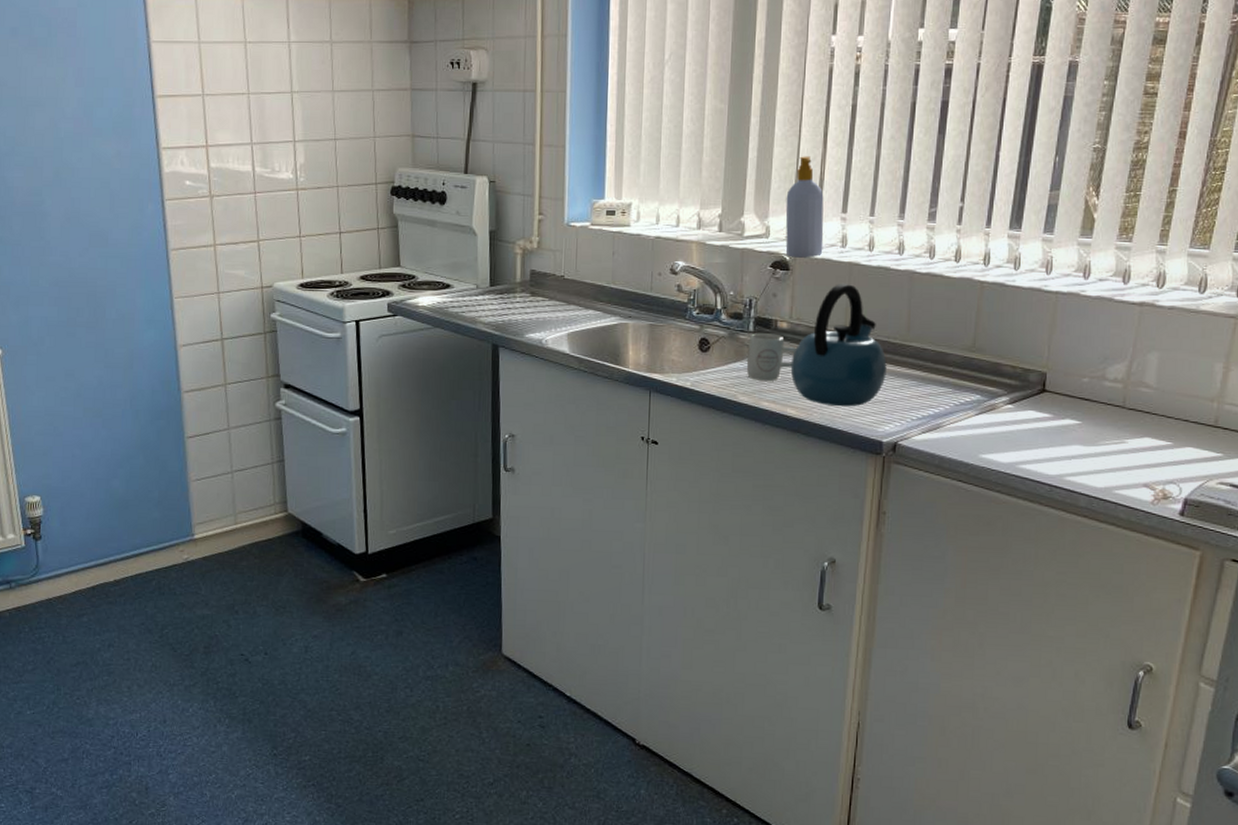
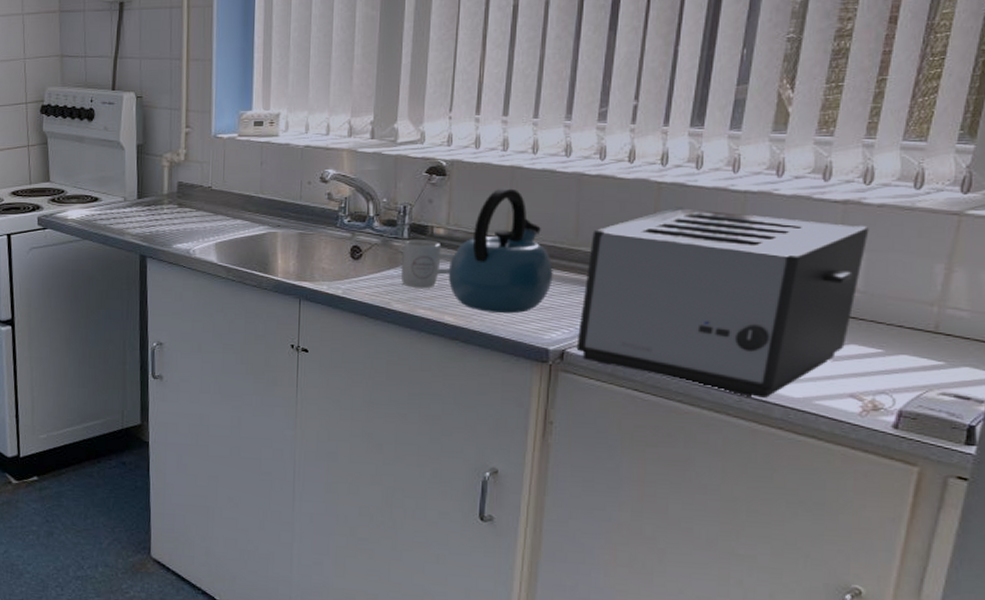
soap bottle: present [785,156,824,258] -> none [442,59,483,163]
toaster: none [907,305,1161,487] -> present [576,206,869,398]

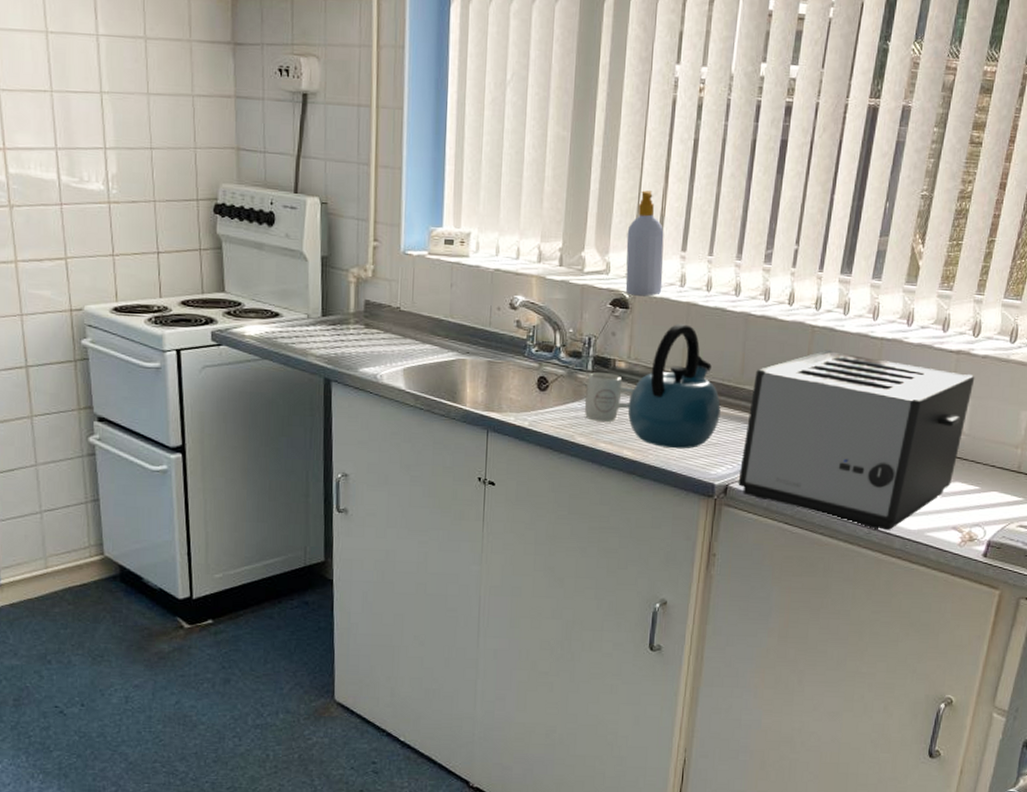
soap bottle: none [442,59,483,163] -> present [625,190,664,297]

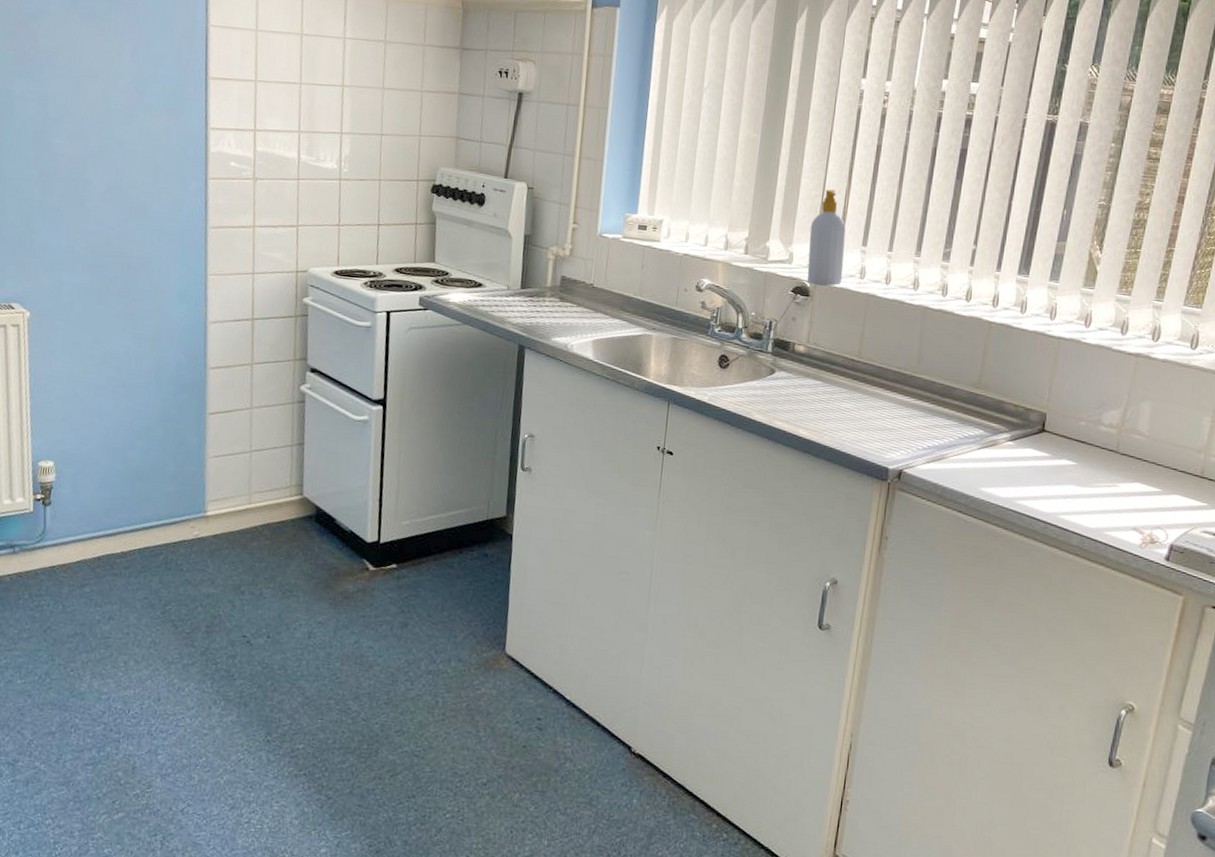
mug: present [584,372,634,422] -> none [763,354,812,402]
kettle: present [627,323,721,449] -> none [804,312,897,432]
toaster: present [738,350,975,530] -> none [912,345,1155,526]

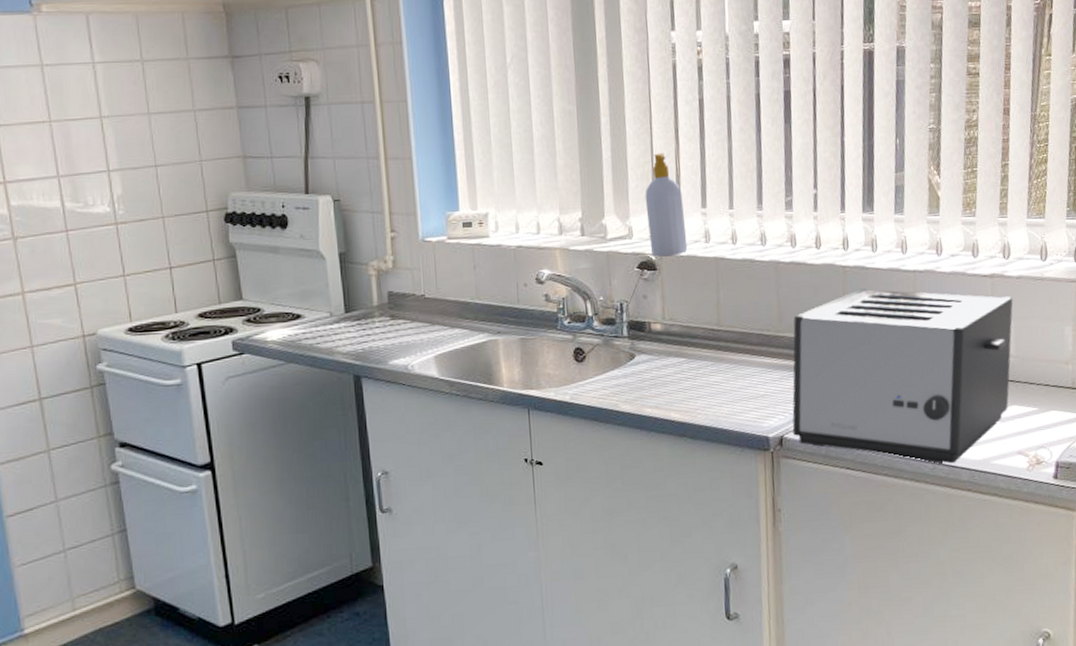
toaster: none [912,345,1155,526] -> present [792,288,1013,463]

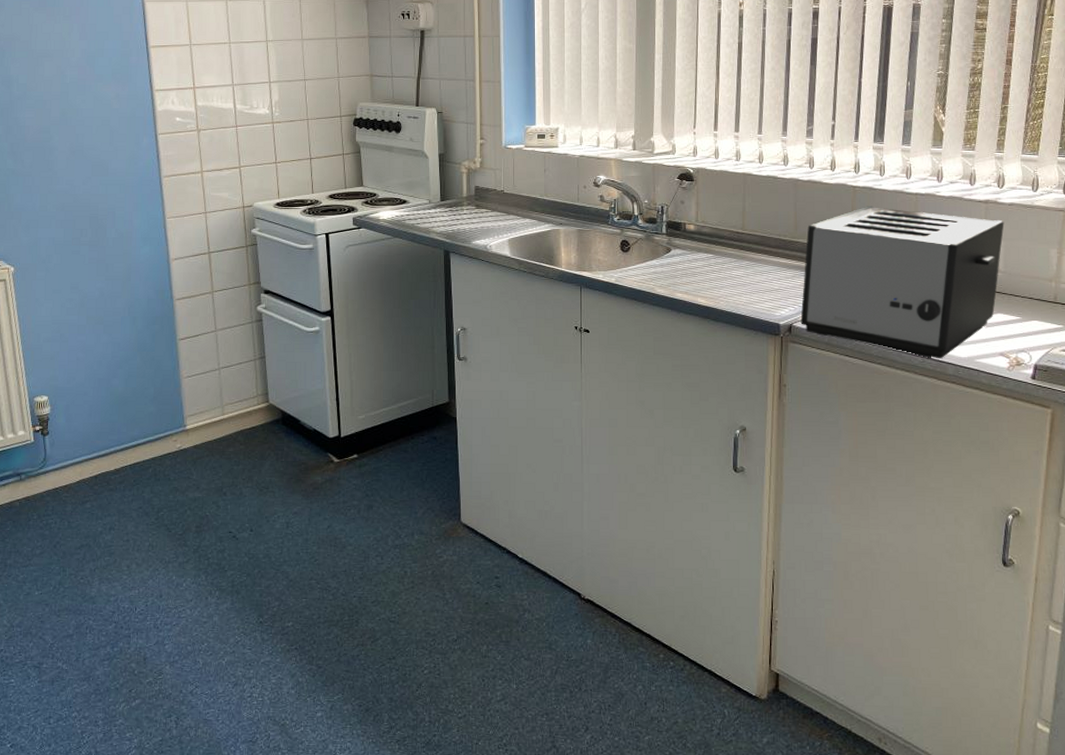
soap bottle: present [645,153,688,257] -> none [688,86,721,170]

